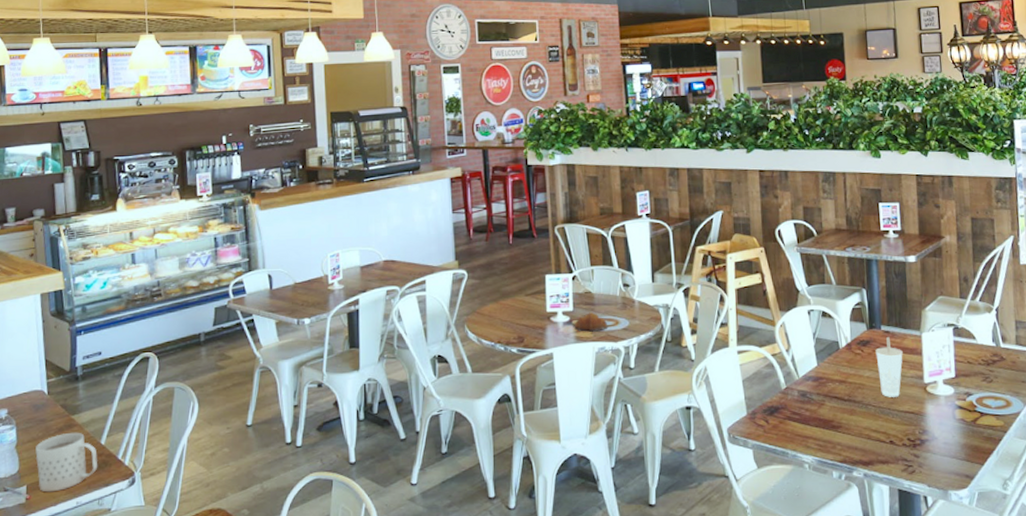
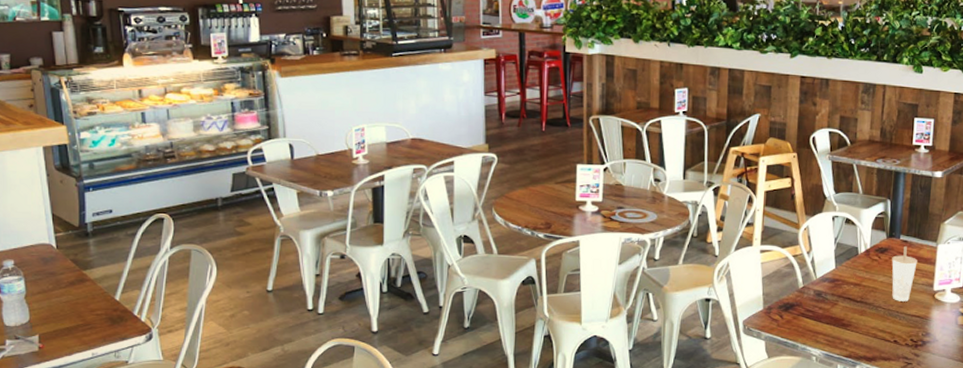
mug: present [35,432,98,493] -> none [46,286,113,343]
croissant: present [575,312,608,332] -> none [603,204,636,223]

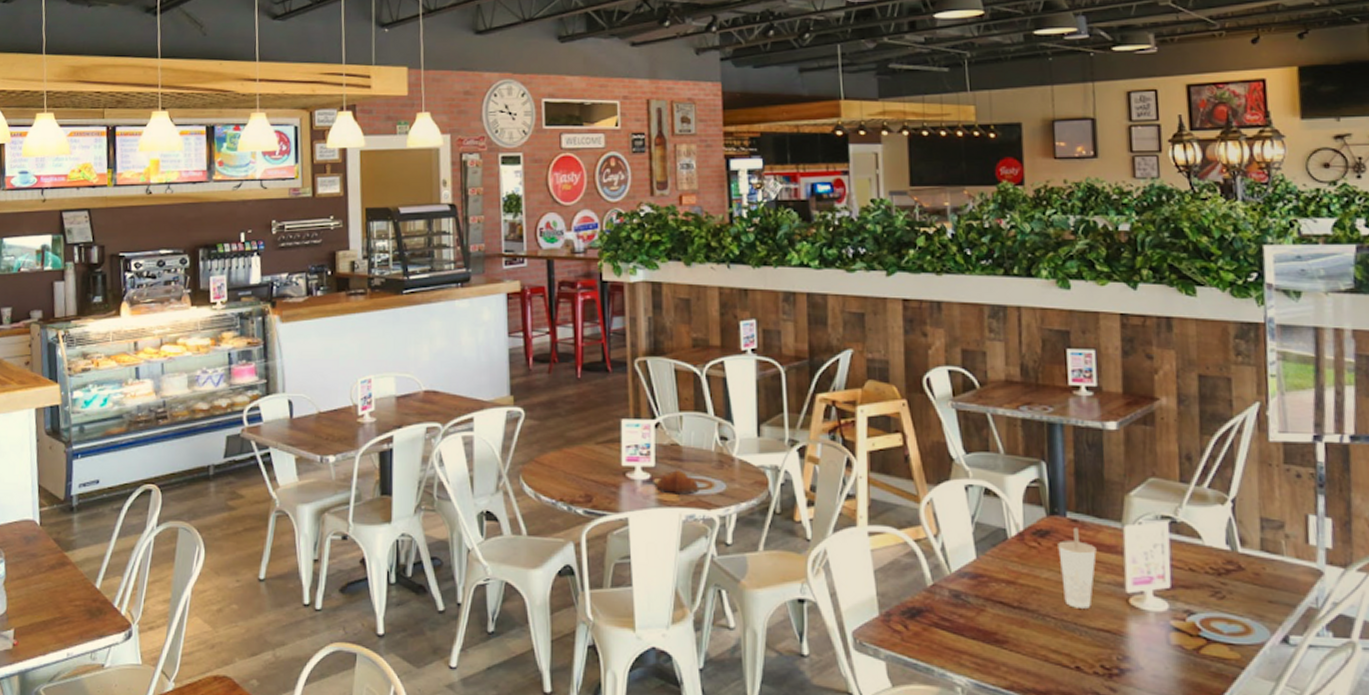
croissant: none [603,204,636,223] -> present [657,470,699,495]

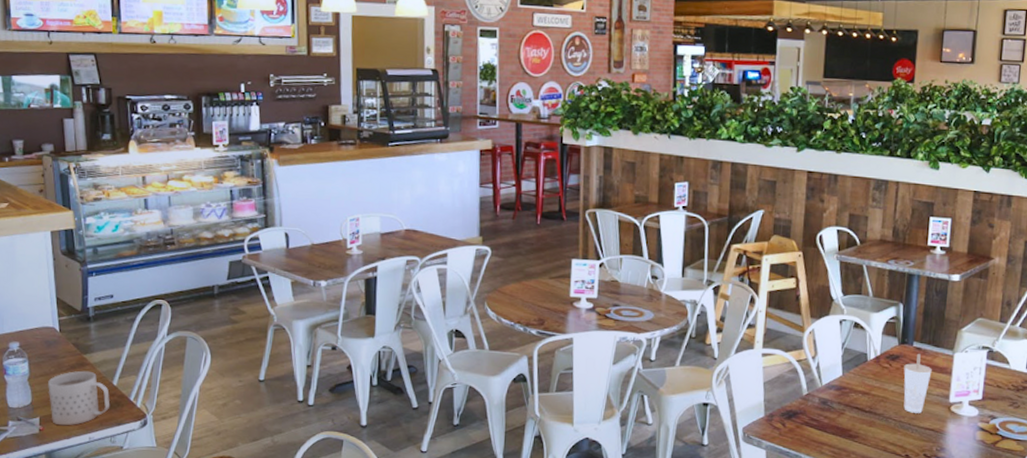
mug: none [24,571,92,640] -> present [48,370,110,426]
croissant: present [657,470,699,495] -> none [598,301,632,321]

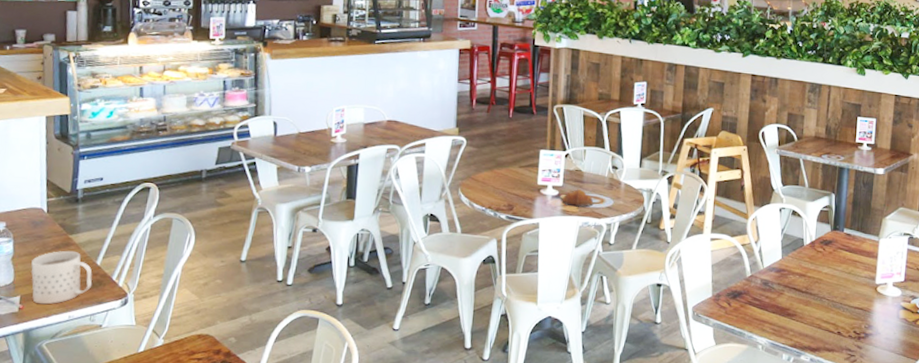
croissant: none [598,301,632,321] -> present [563,189,594,207]
cup: present [903,353,932,413] -> none [835,238,860,294]

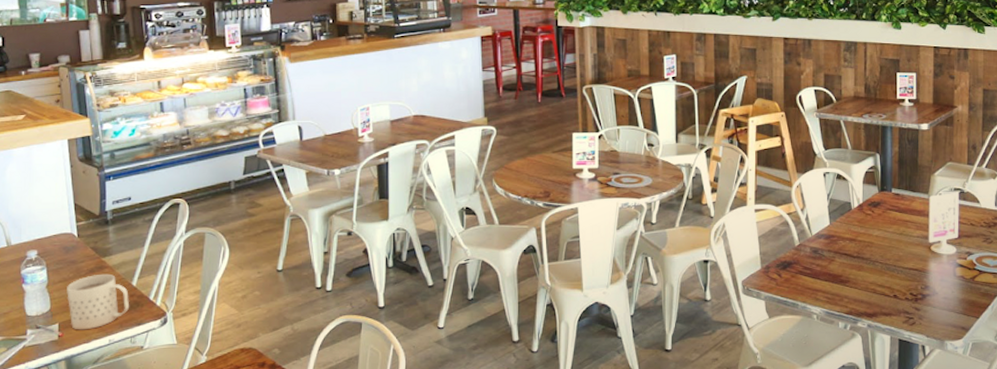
croissant: present [563,189,594,207] -> none [600,170,632,188]

